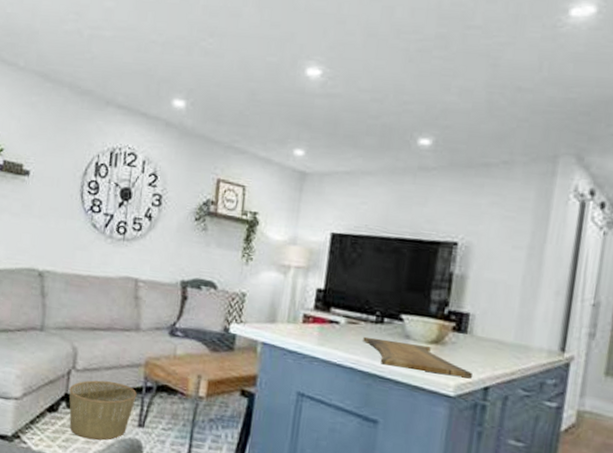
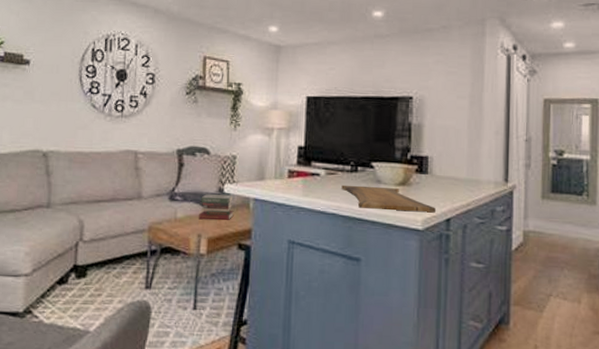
basket: present [69,380,137,441] -> none [77,249,142,307]
books: none [200,332,240,364] -> present [199,194,234,221]

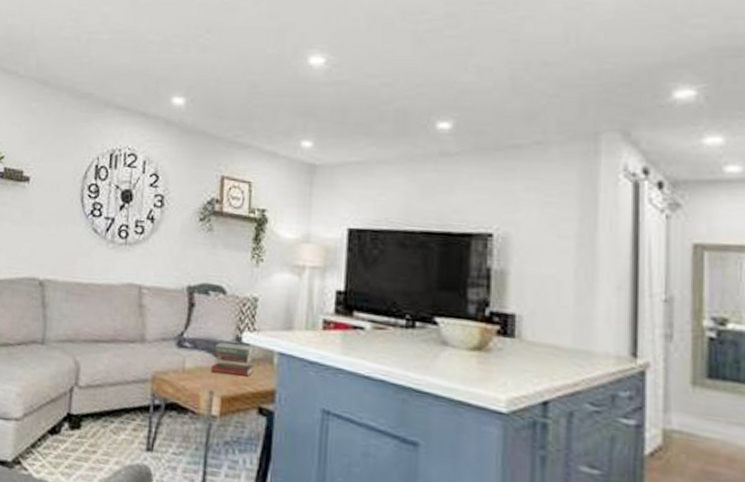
cutting board: present [341,184,435,213] -> none [393,343,526,392]

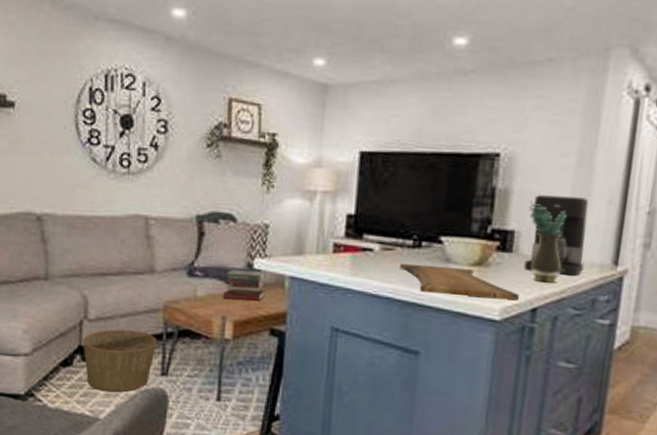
basket: none [71,398,144,467] -> present [83,329,157,393]
cutting board: none [393,343,526,392] -> present [400,263,519,301]
coffee maker: none [529,277,598,367] -> present [524,195,589,276]
vase: none [529,283,572,374] -> present [529,200,567,283]

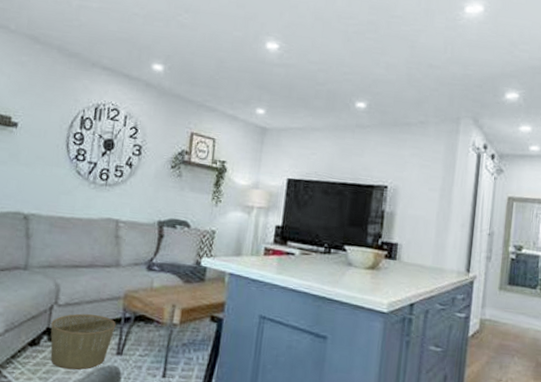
books: present [223,270,266,302] -> none [174,266,210,293]
cutting board: present [400,263,519,301] -> none [314,265,401,297]
coffee maker: present [524,195,589,276] -> none [404,218,449,279]
vase: present [529,200,567,283] -> none [408,221,434,284]

